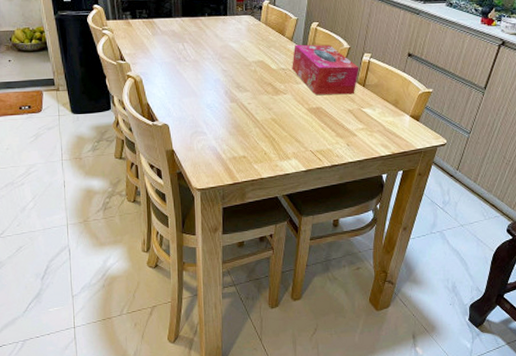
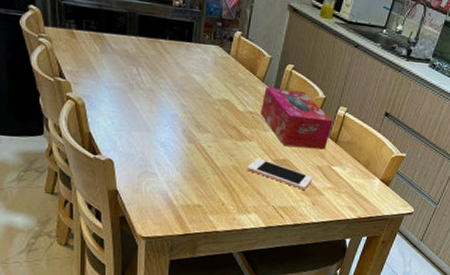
cell phone: none [284,108,346,133] -> present [247,158,313,190]

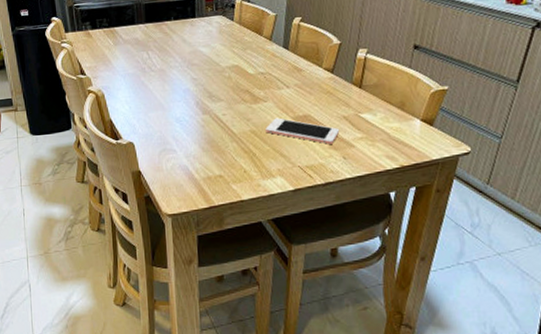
tissue box: present [260,86,333,150] -> none [272,41,354,101]

